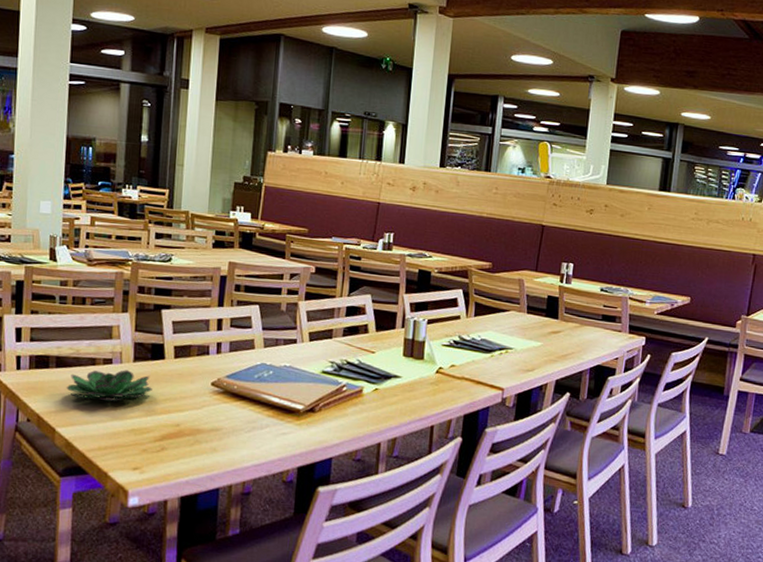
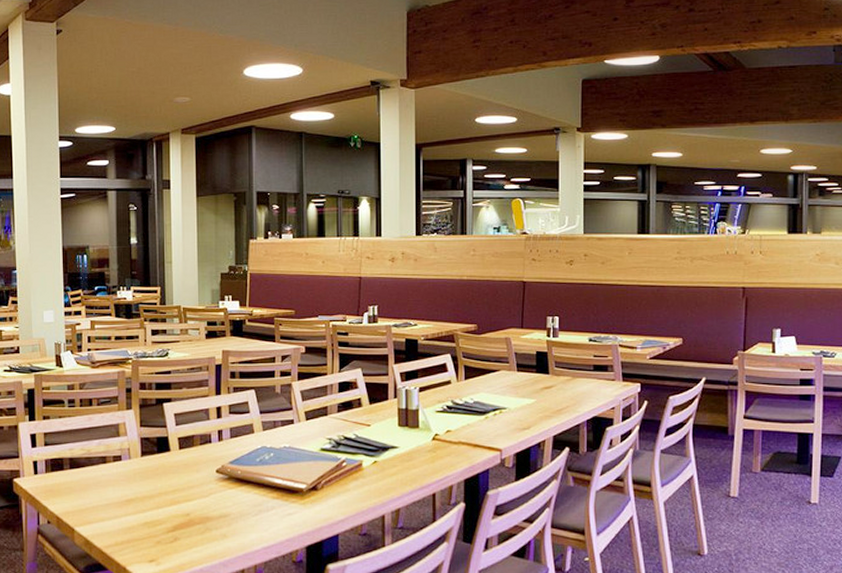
succulent plant: present [66,370,152,401] -> none [81,465,161,496]

